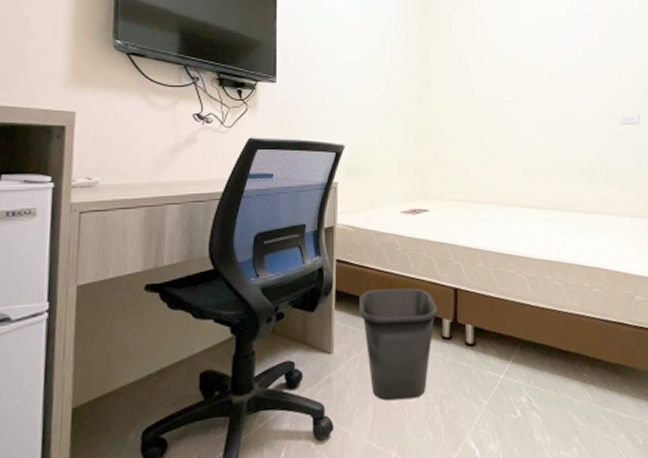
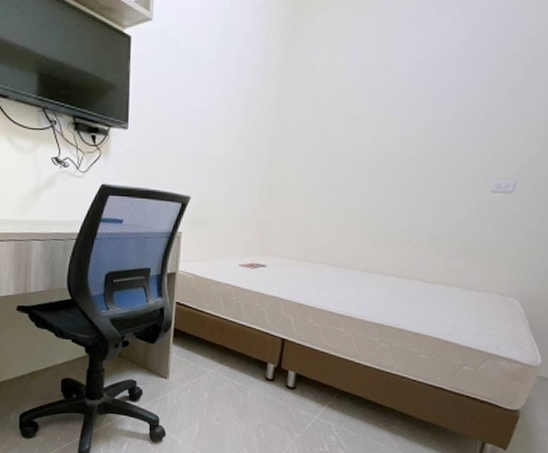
waste bin: present [359,288,439,401] -> none [194,331,265,423]

